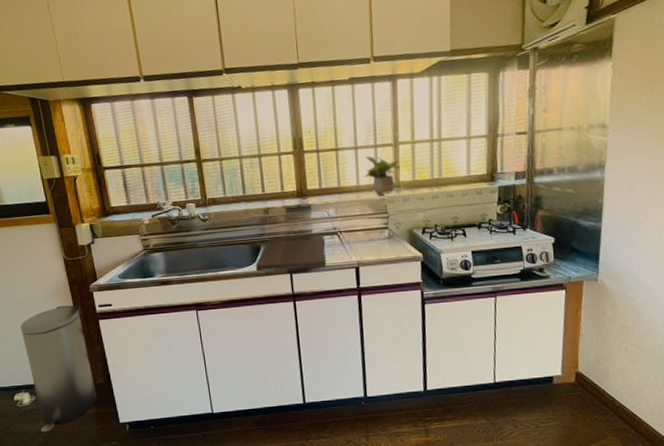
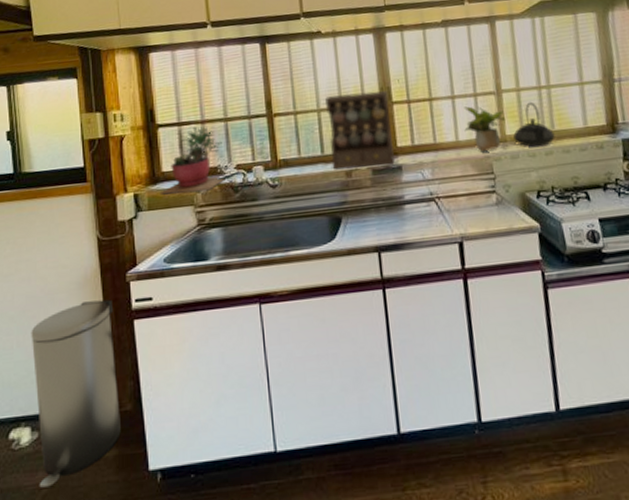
succulent plant: none [112,169,164,225] -> present [161,126,226,195]
spice rack: none [246,141,305,208] -> present [325,91,395,170]
cutting board: present [255,234,327,272] -> none [335,201,423,251]
teapot: none [406,153,442,192] -> present [513,101,555,147]

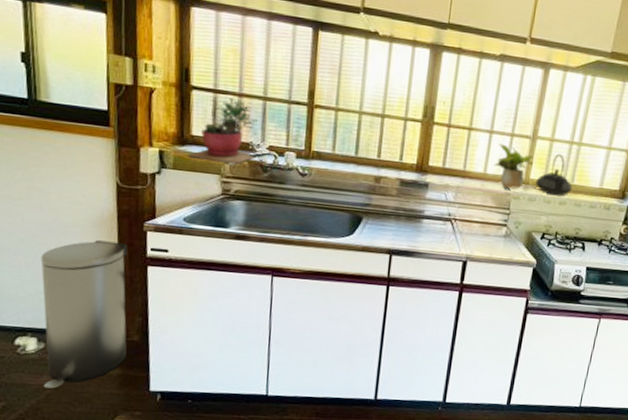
spice rack: present [325,91,395,170] -> none [363,101,432,181]

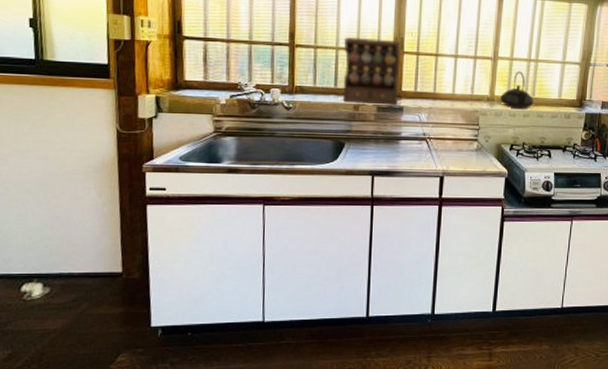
pedal bin: present [40,240,128,389] -> none [46,184,129,332]
succulent plant: present [188,98,258,164] -> none [182,44,245,103]
spice rack: none [363,101,432,181] -> present [342,37,401,105]
potted plant: present [494,143,534,189] -> none [461,66,497,106]

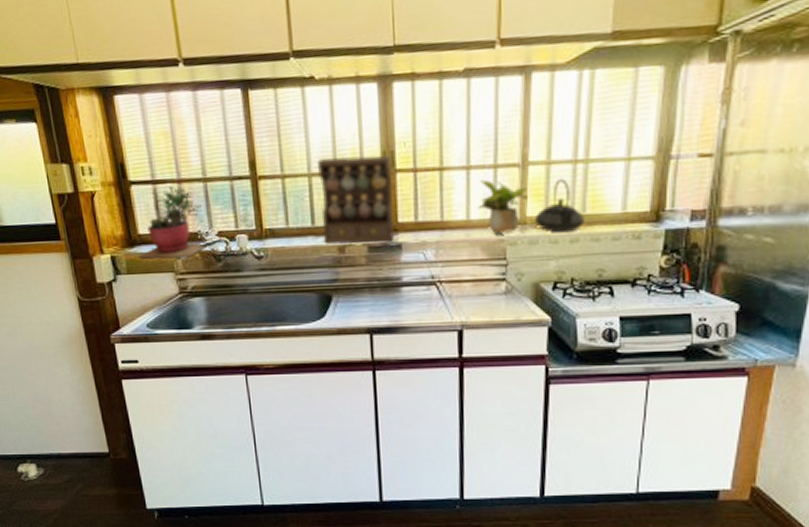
succulent plant: none [182,44,245,103] -> present [139,186,207,259]
potted plant: none [461,66,497,106] -> present [478,179,529,233]

